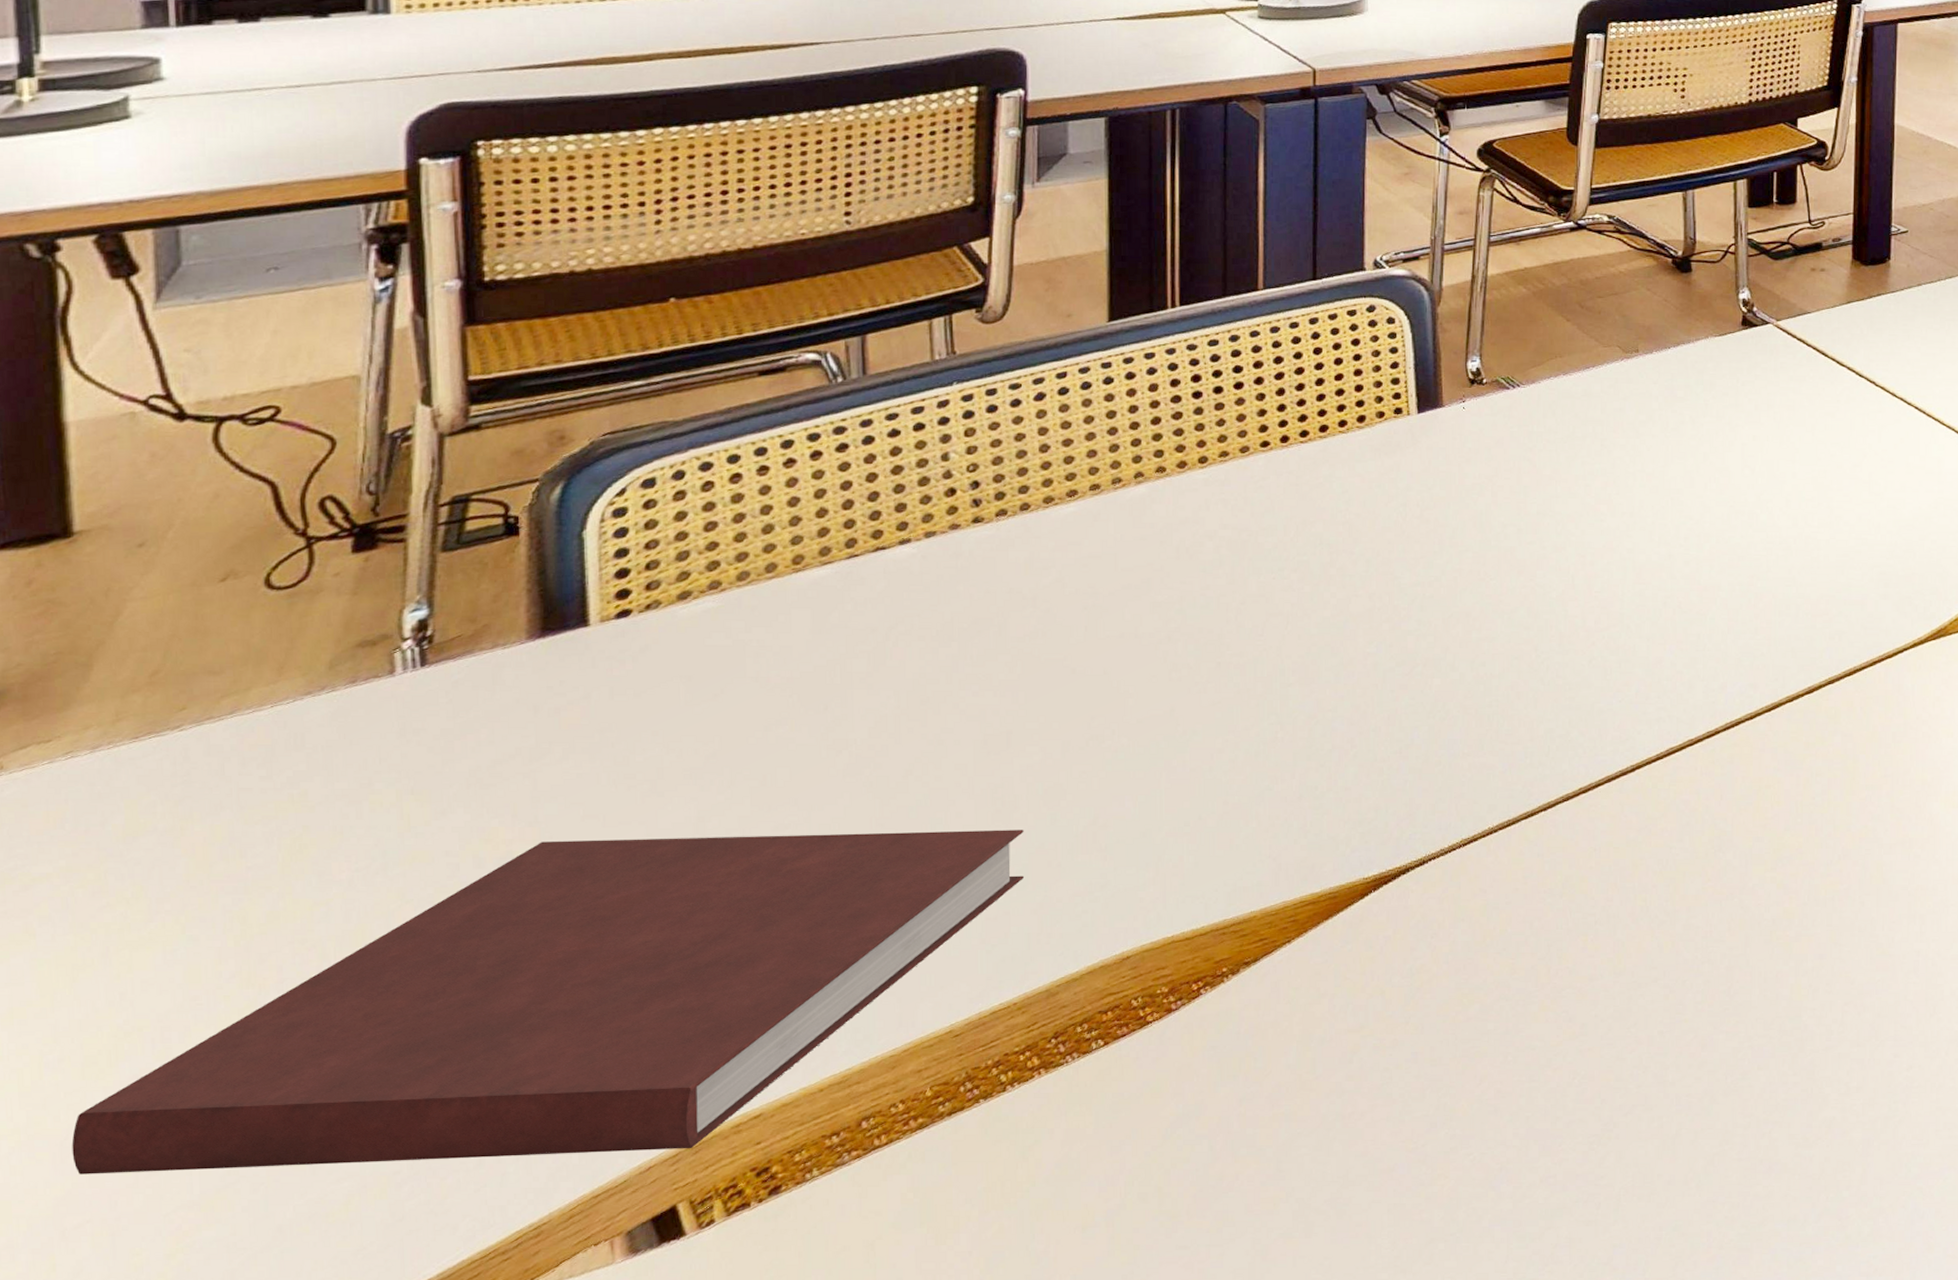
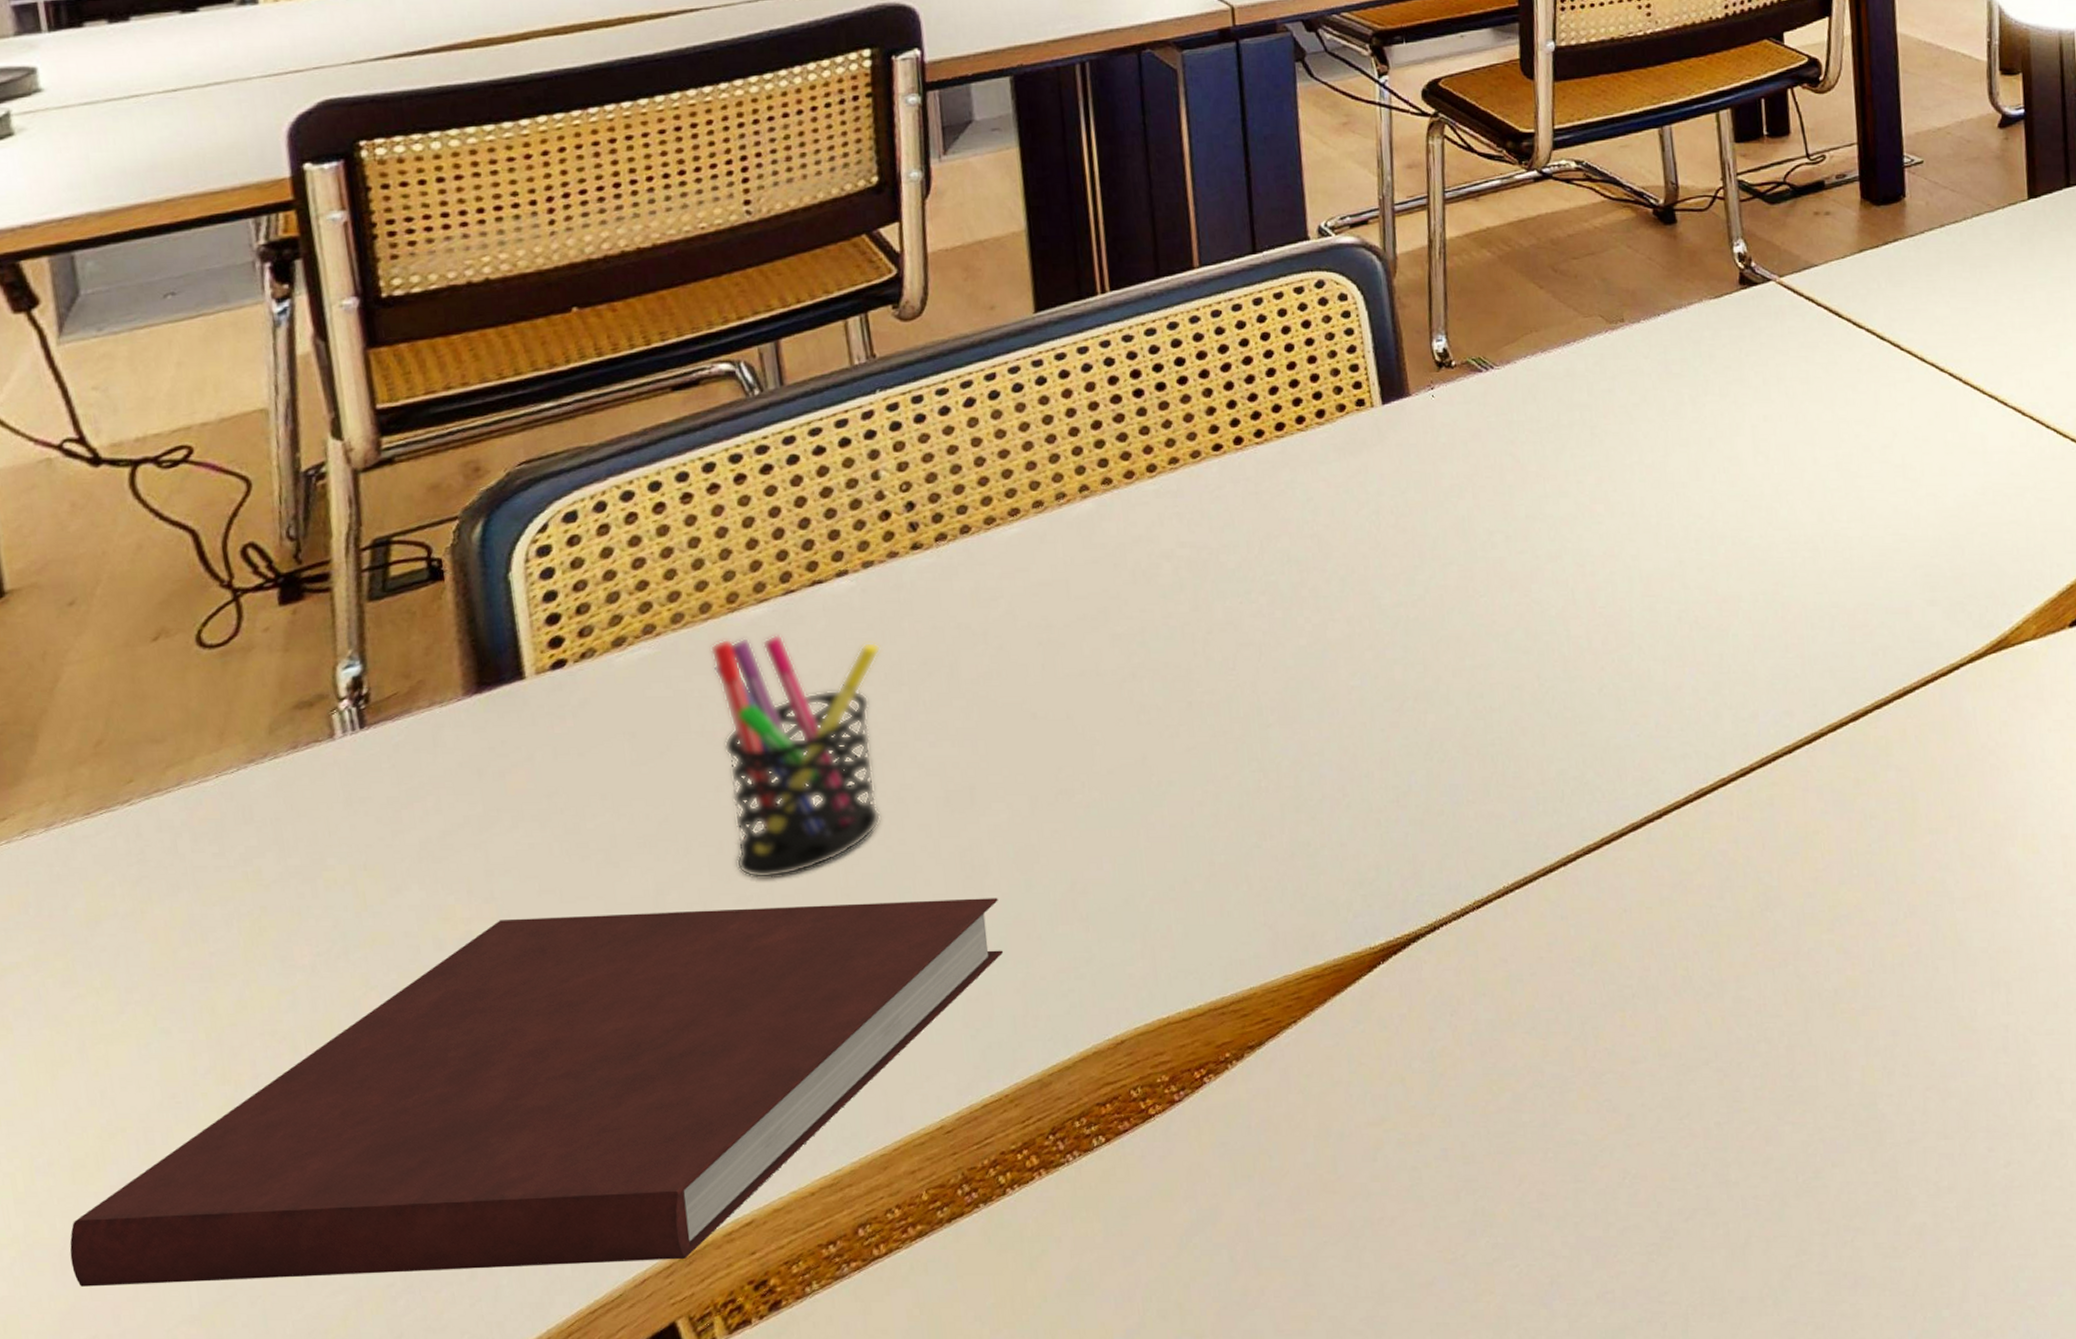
pen holder: none [771,592,935,809] -> present [709,633,881,879]

